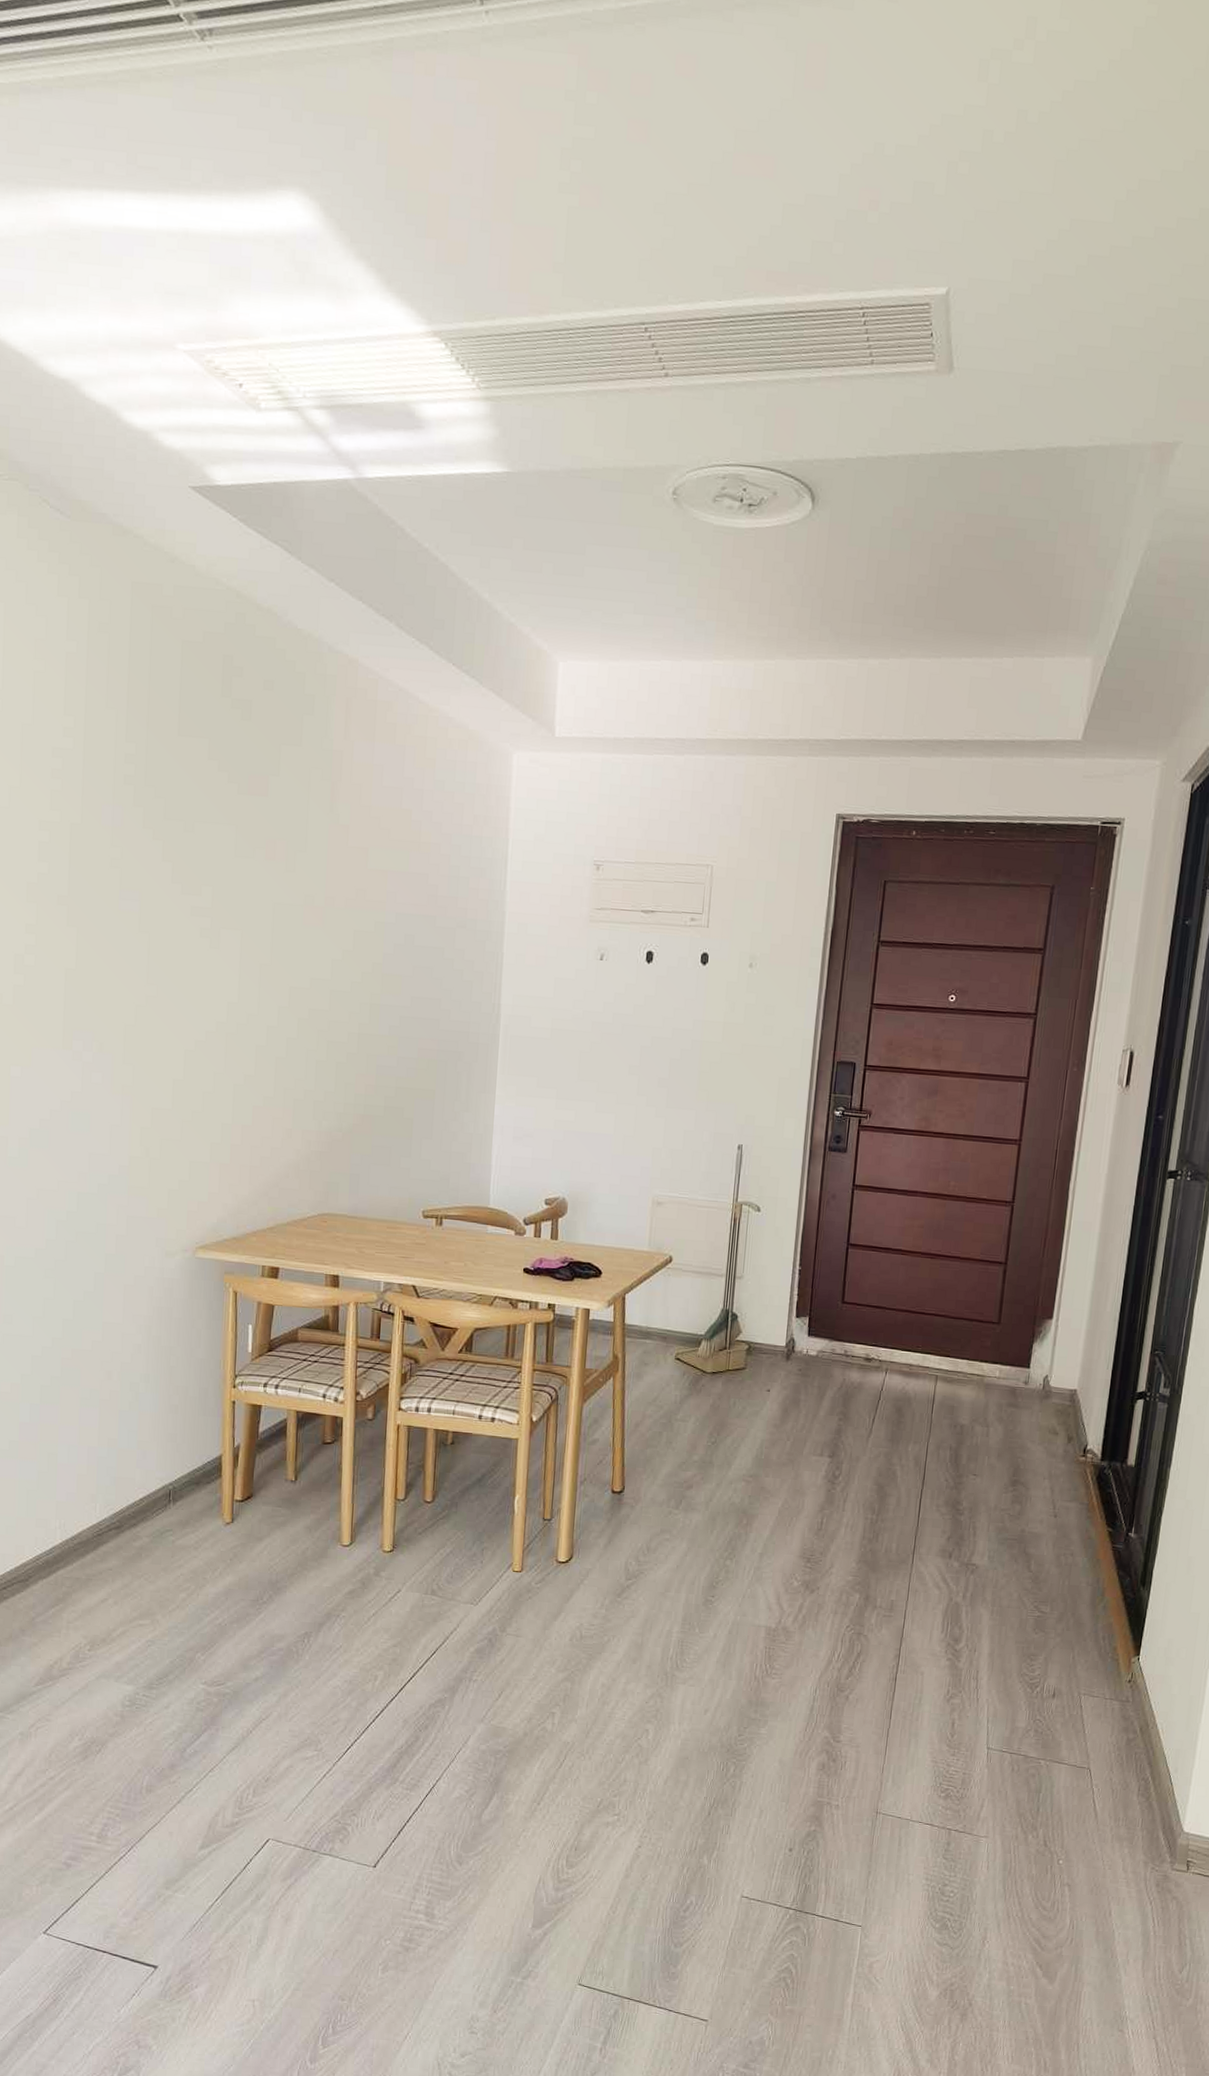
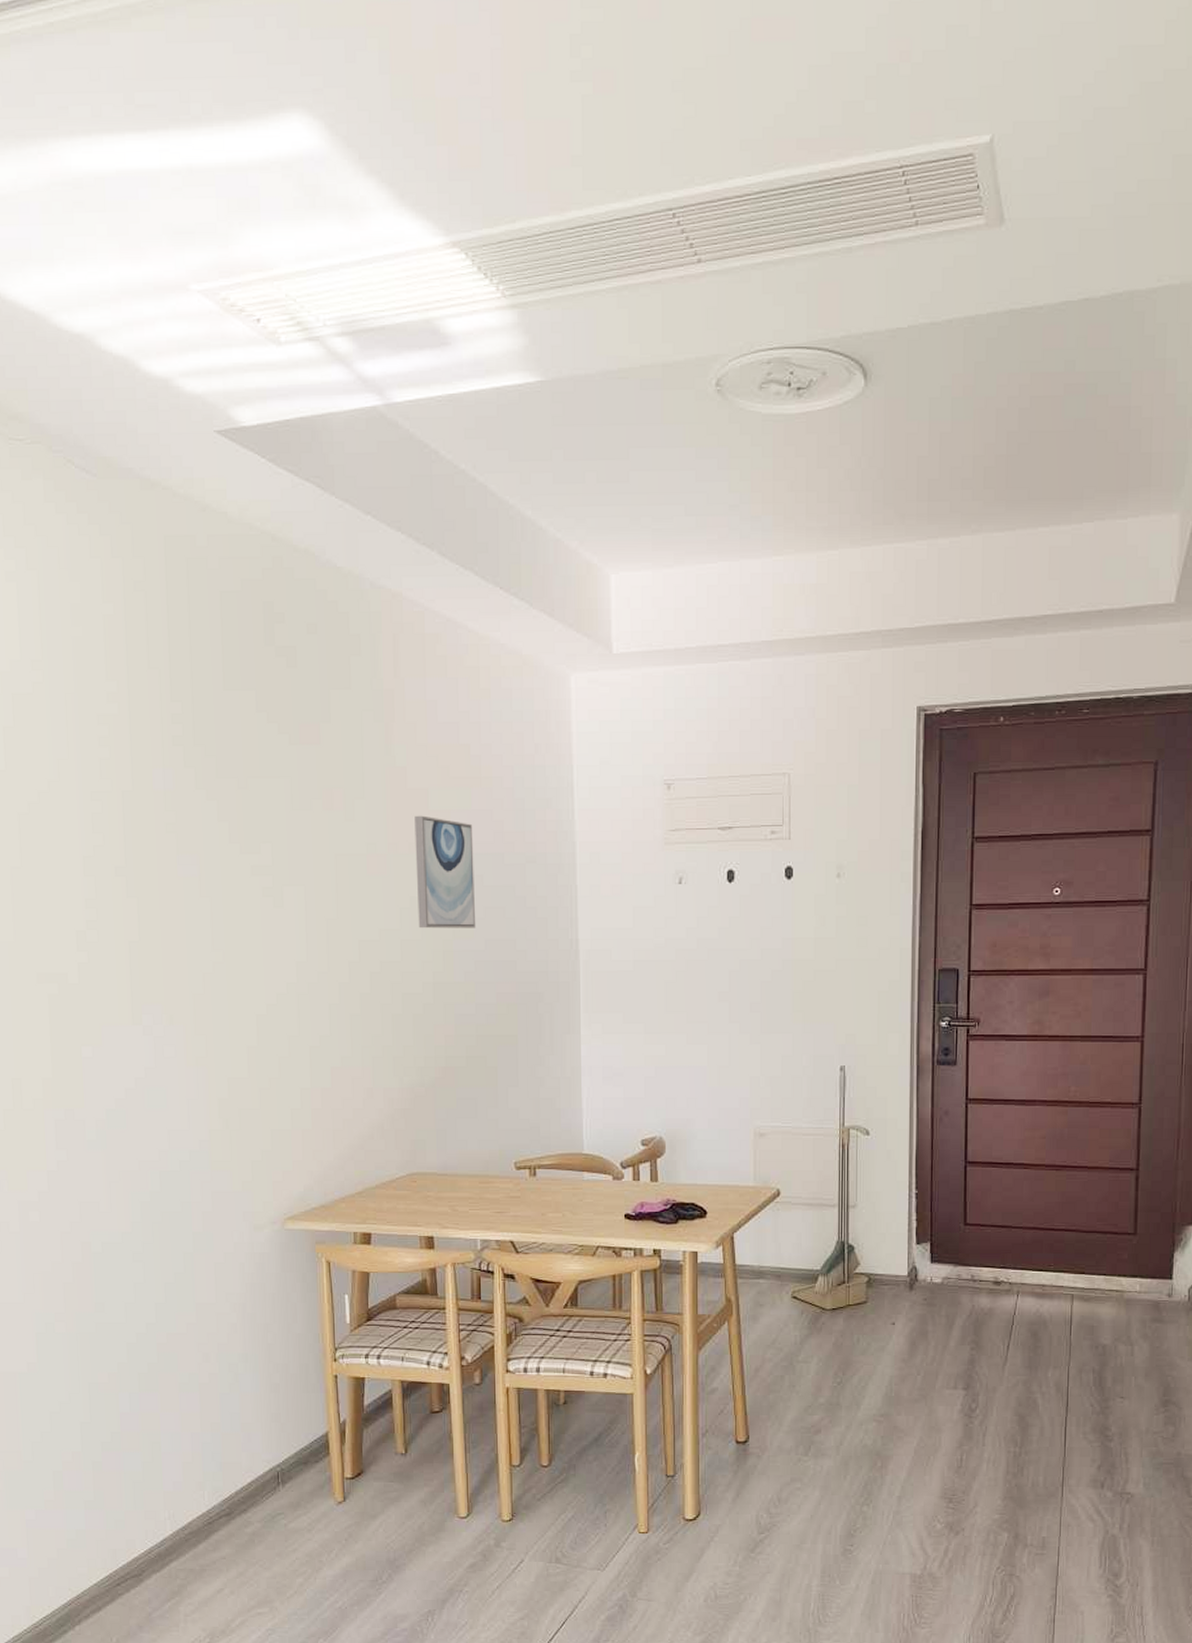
wall art: none [348,872,408,985] -> present [414,815,476,929]

